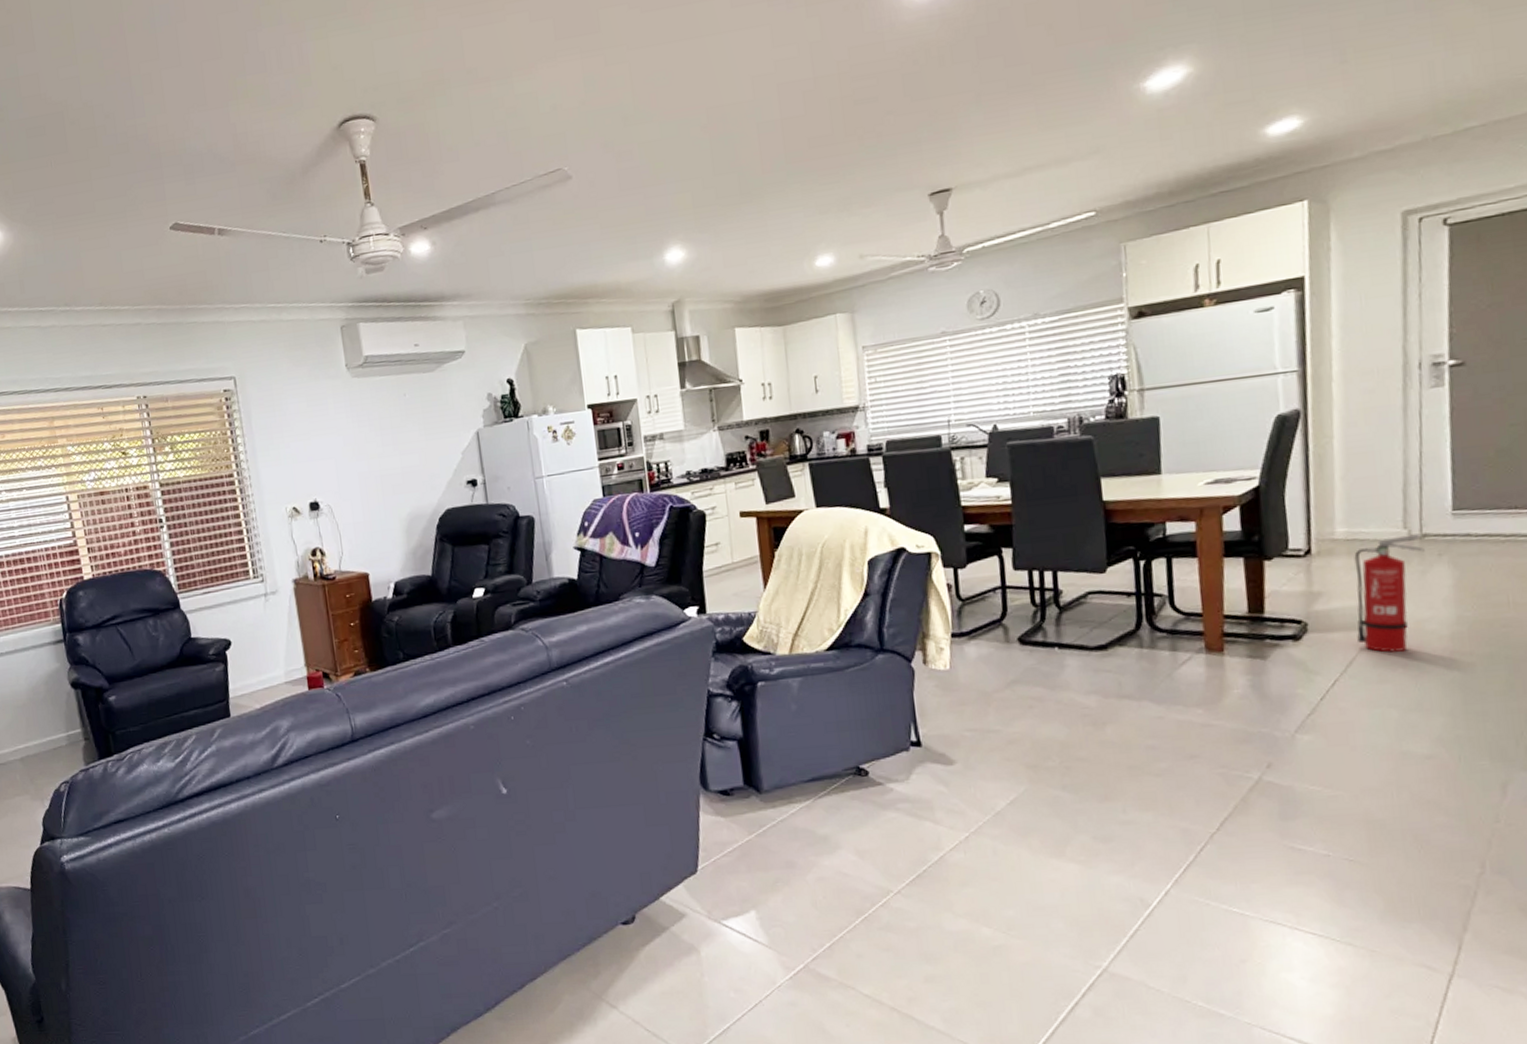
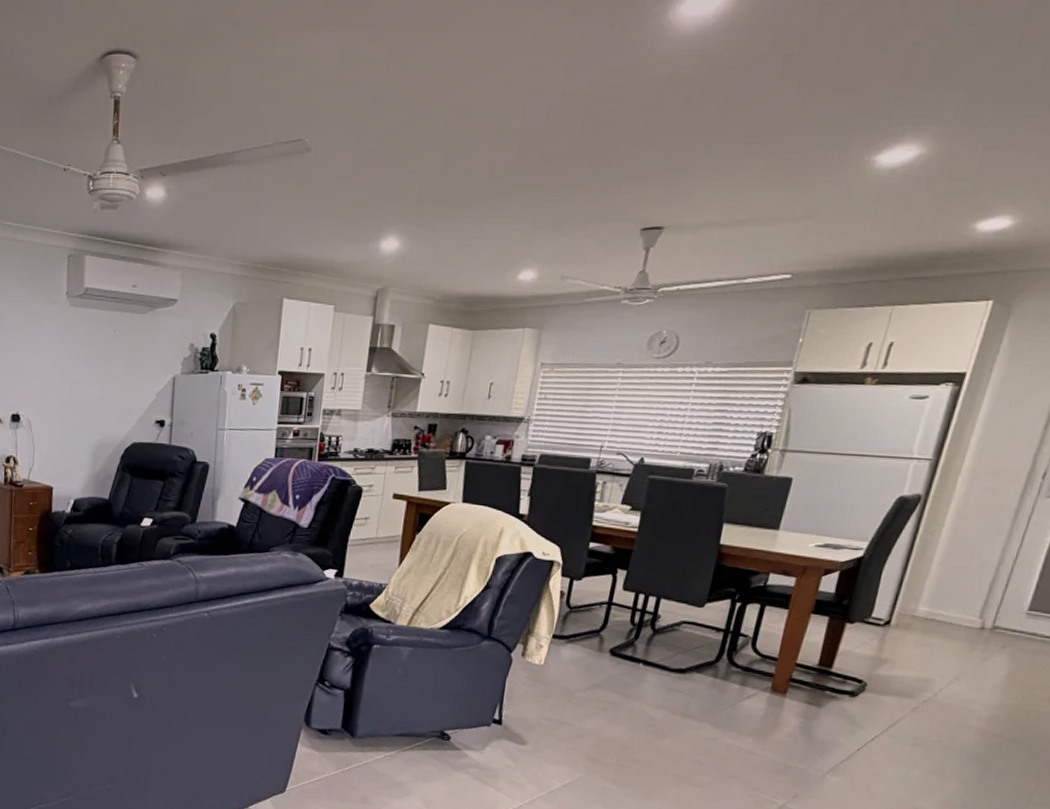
fire extinguisher: present [1354,534,1425,653] -> none [906,623,993,723]

